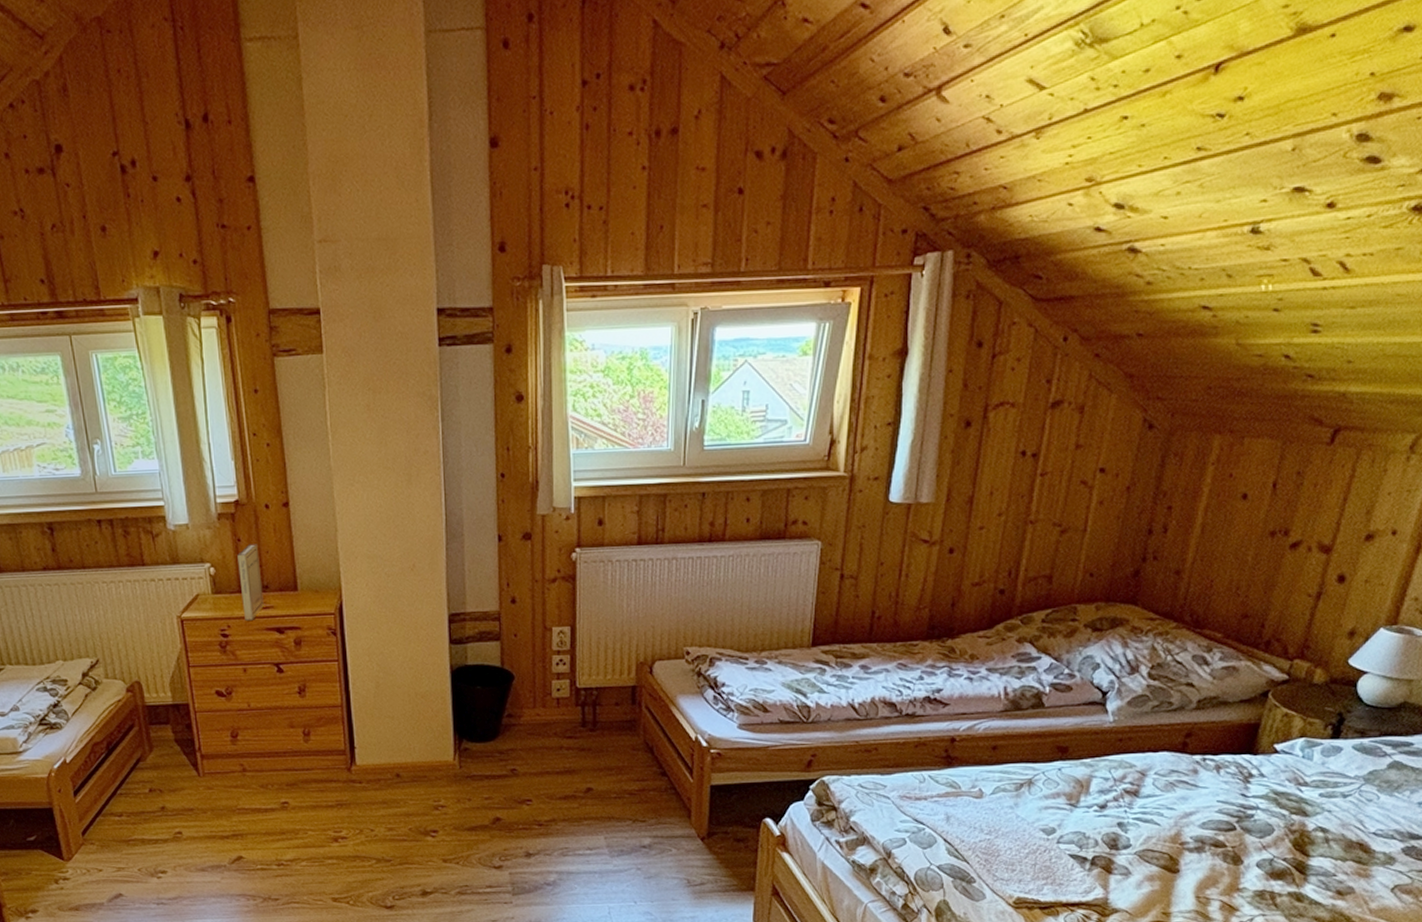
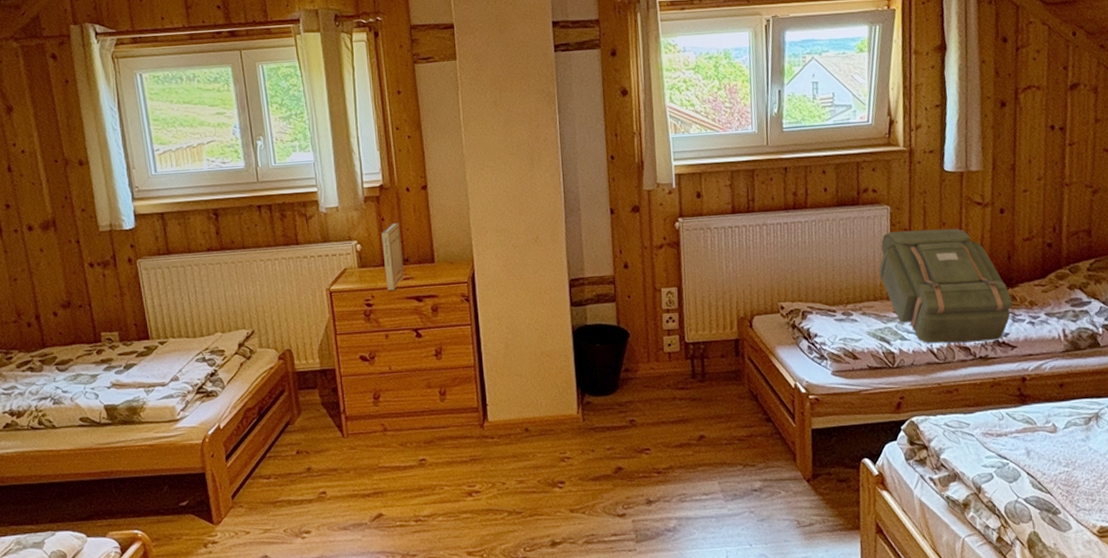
backpack: none [801,569,951,698] -> present [878,228,1013,344]

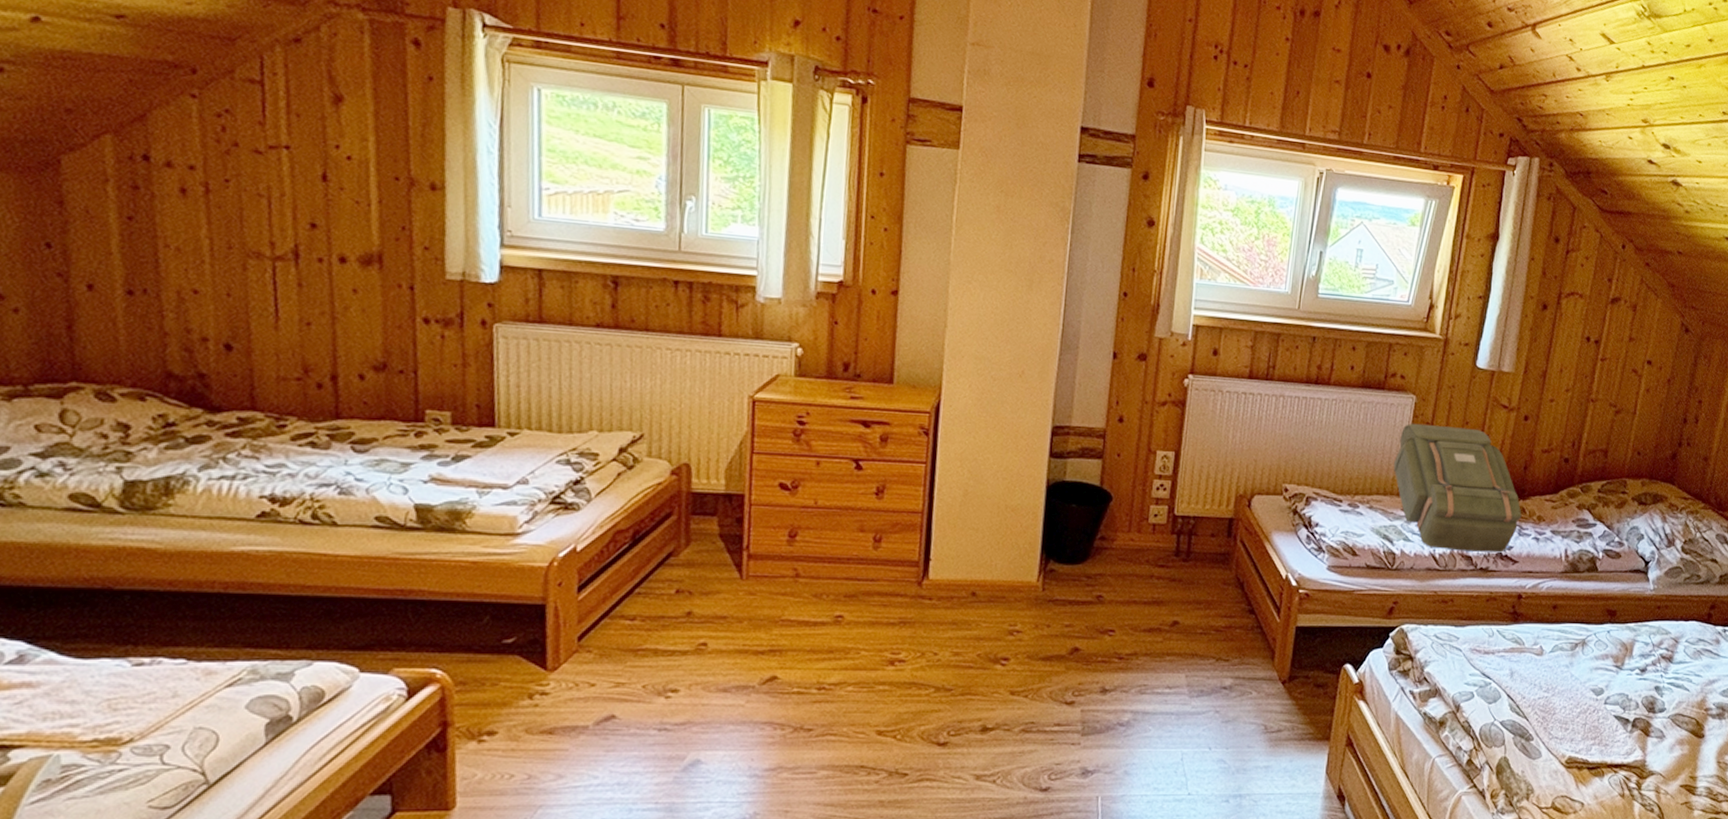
book: present [381,222,405,291] -> none [827,328,857,410]

